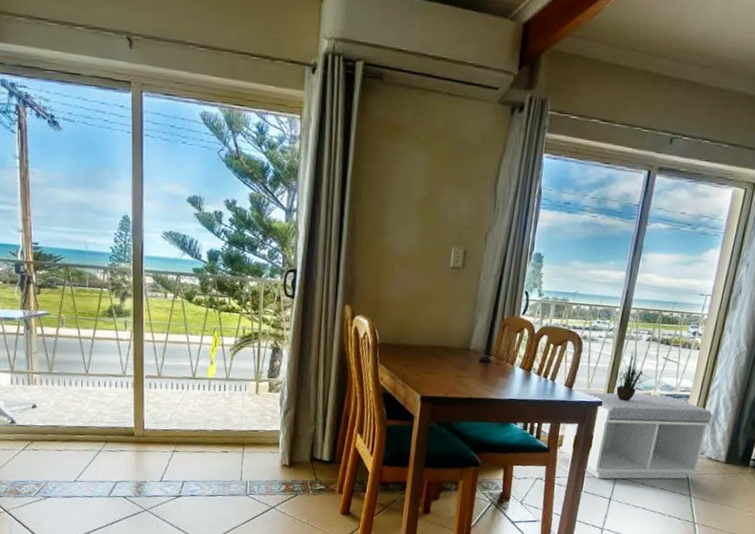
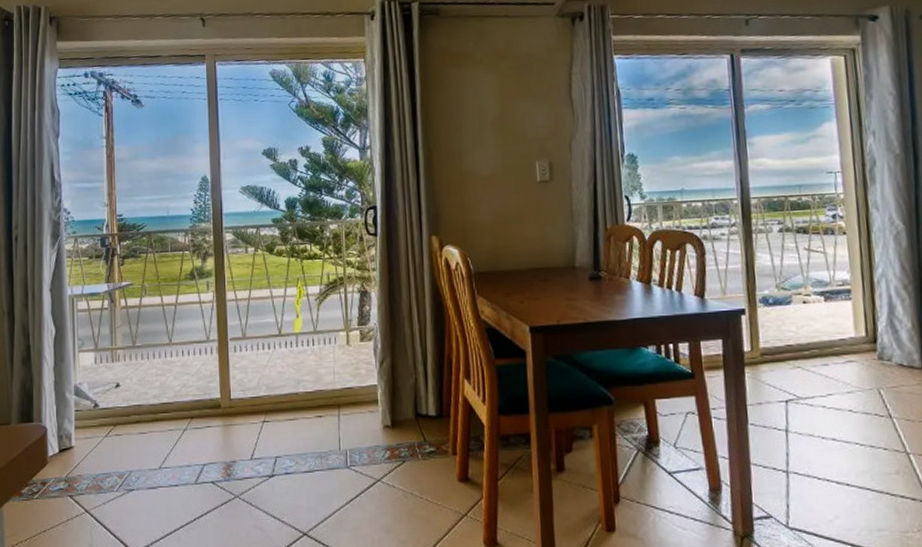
bench: present [559,392,714,479] -> none [706,293,893,406]
potted plant: present [614,349,647,402] -> none [751,243,791,306]

